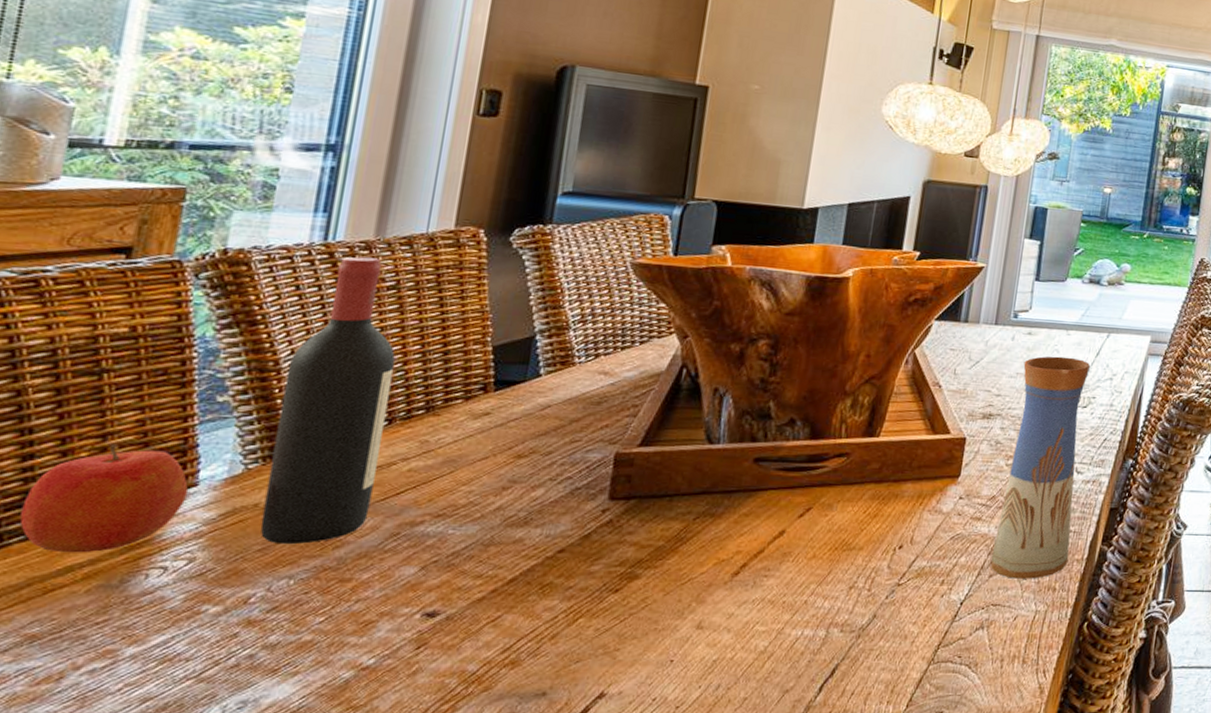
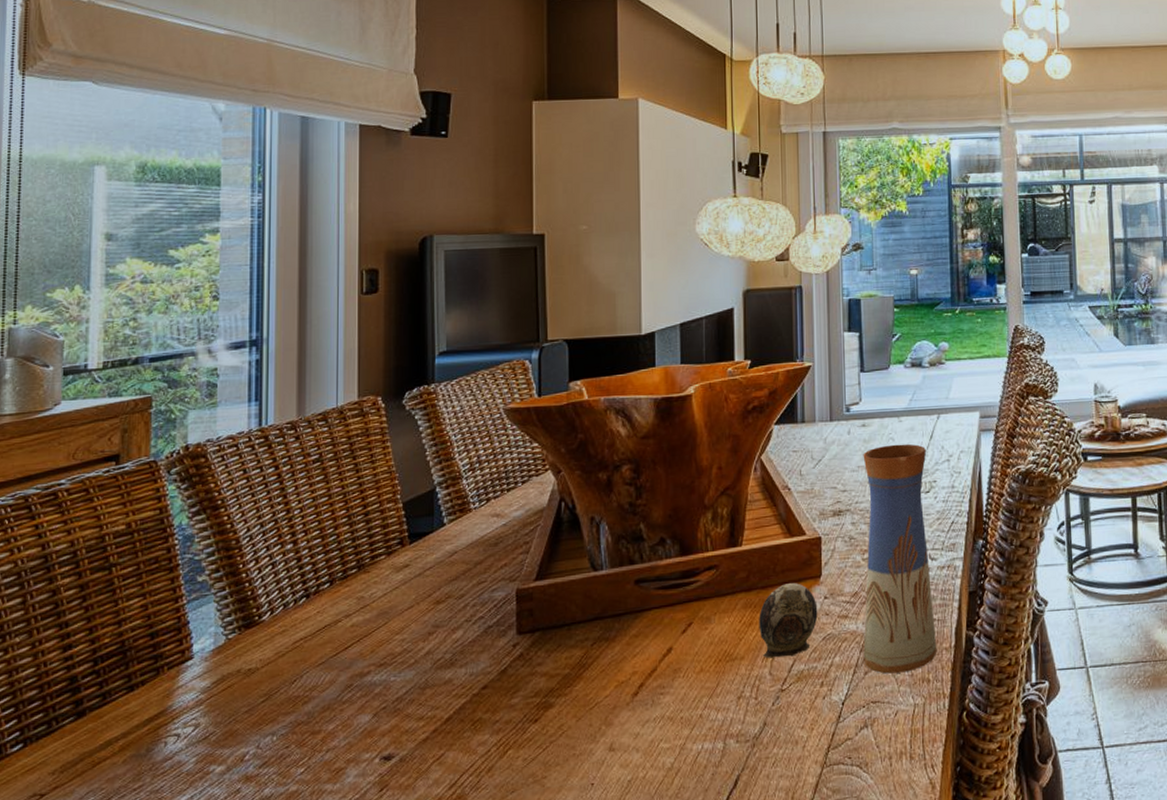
apple: present [19,444,189,553] -> none [68,628,187,729]
wine bottle: present [260,256,395,545] -> none [244,436,328,705]
decorative egg: none [883,480,951,552] -> present [759,583,818,658]

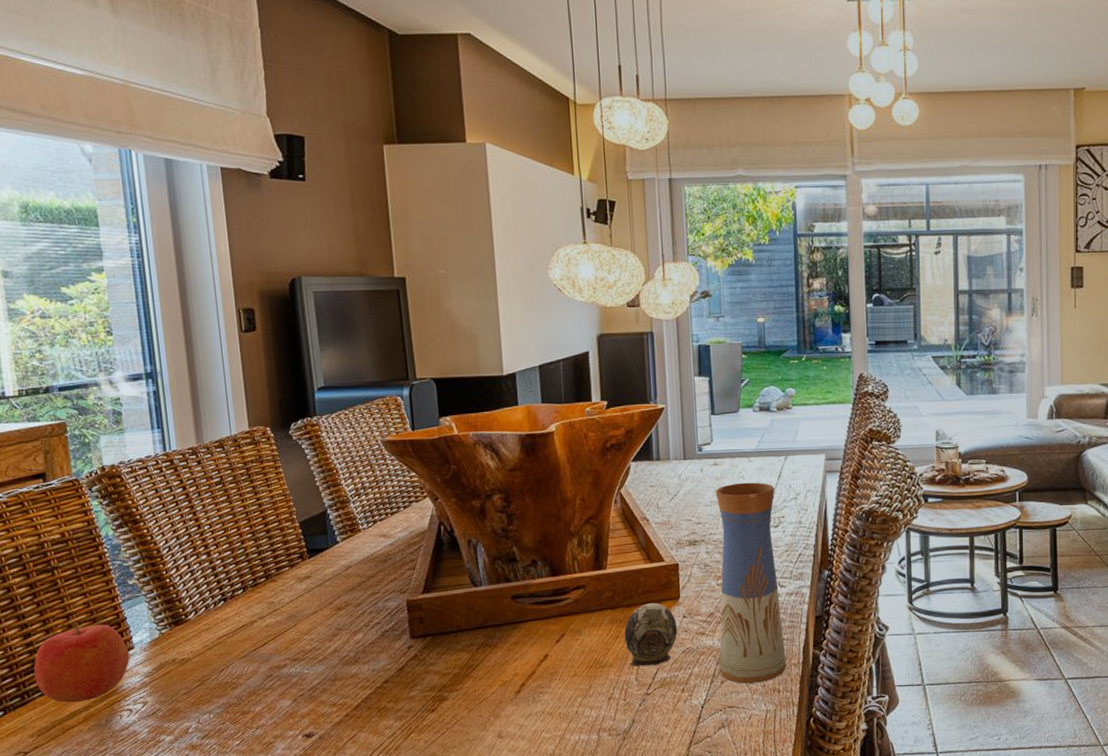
apple: none [68,628,187,729] -> present [33,622,130,703]

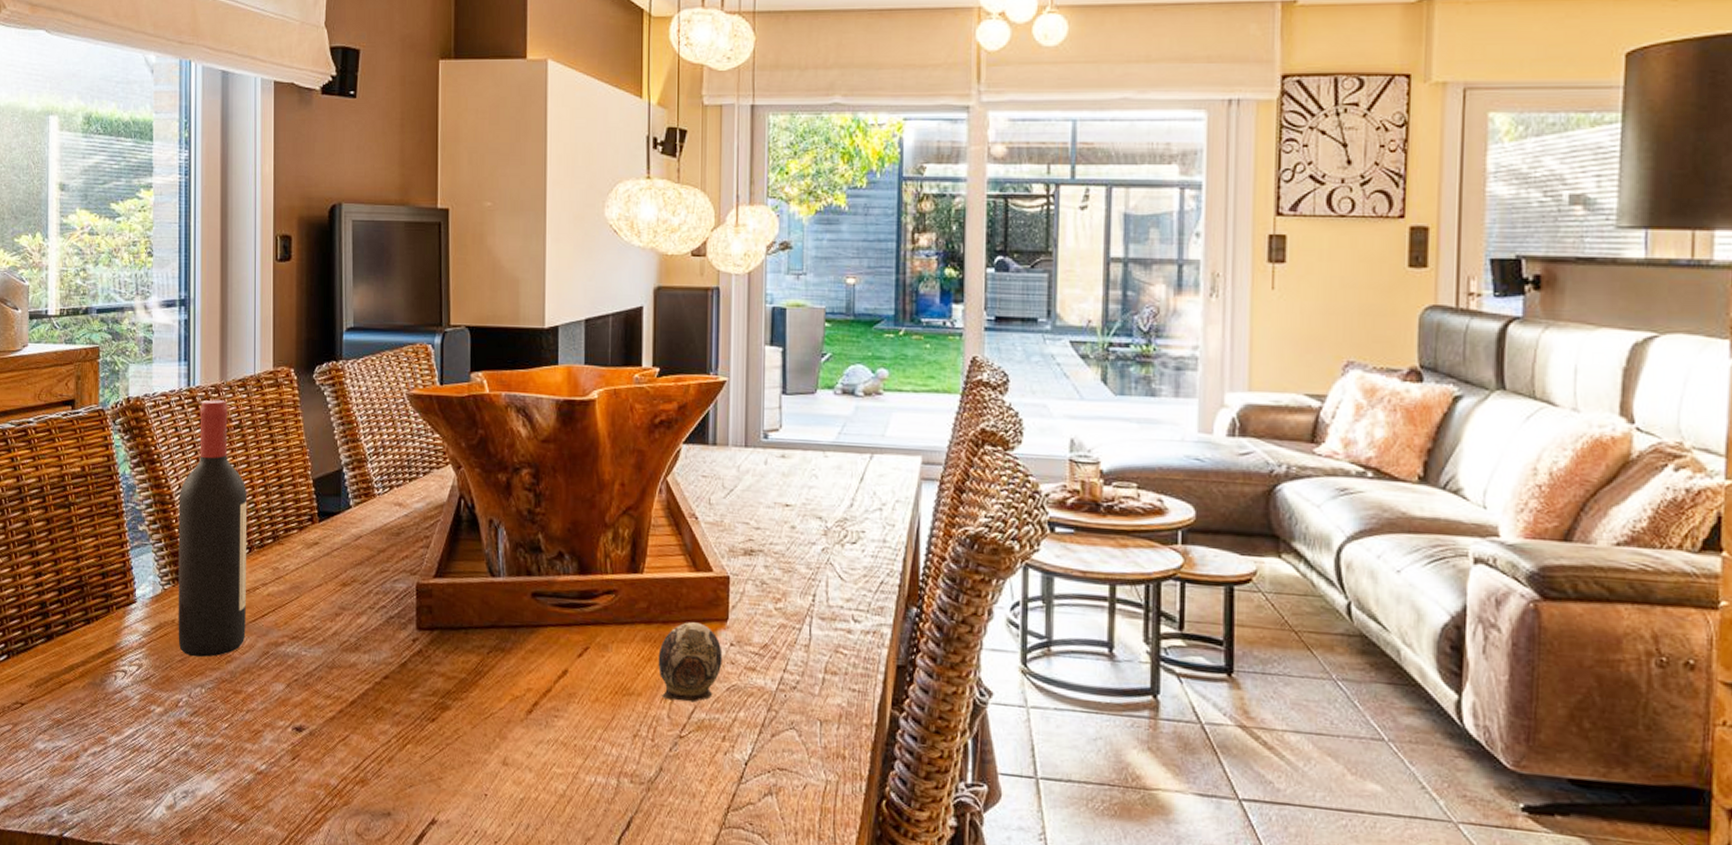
apple: present [33,622,130,703] -> none [40,565,131,655]
wine bottle: none [166,461,248,688] -> present [178,399,248,657]
vase: present [715,482,787,684] -> none [771,482,856,743]

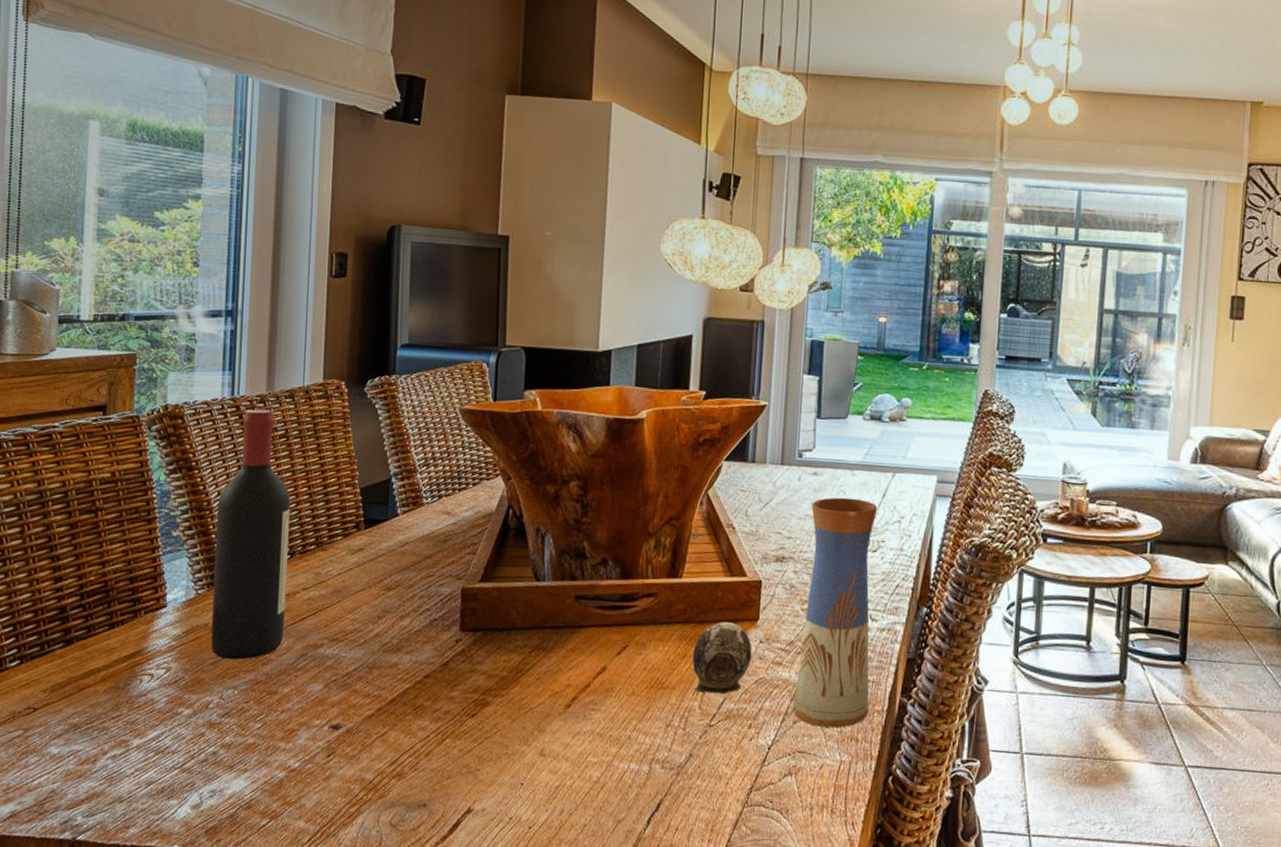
vase: none [771,482,856,743] -> present [793,497,878,728]

